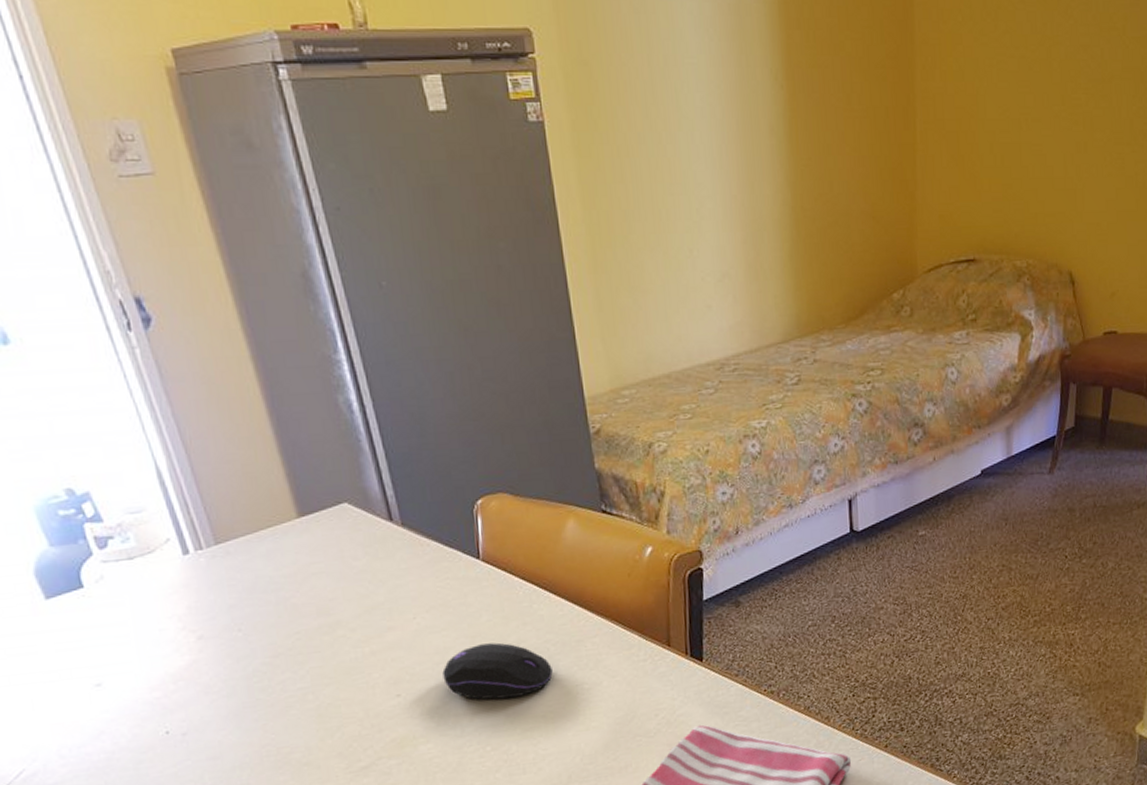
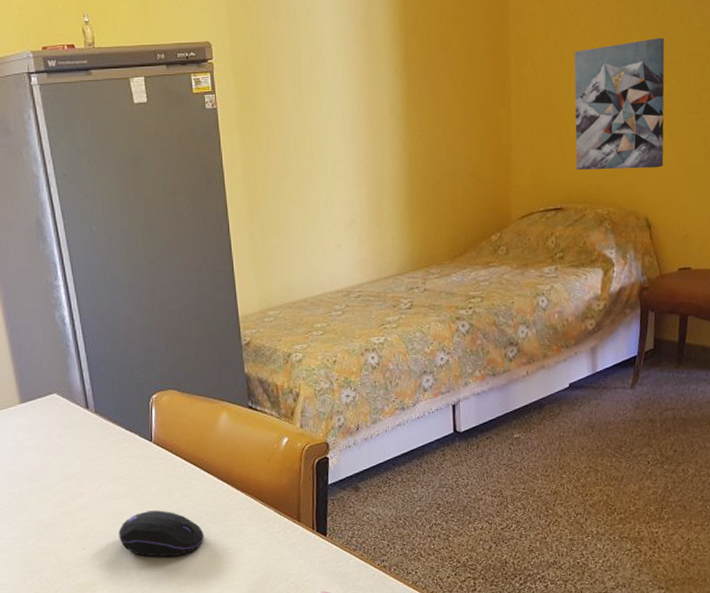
wall art: none [991,47,1096,213] -> present [574,37,665,170]

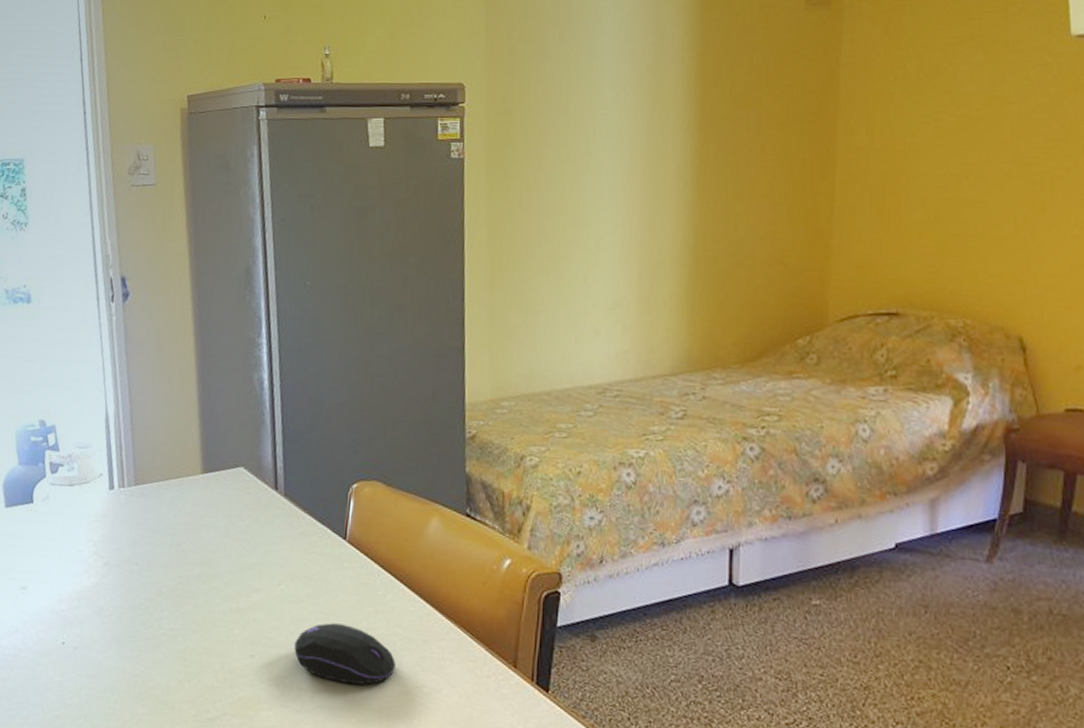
wall art: present [574,37,665,170] -> none [922,107,1057,274]

